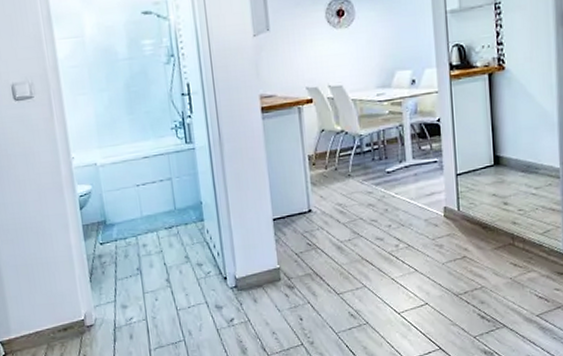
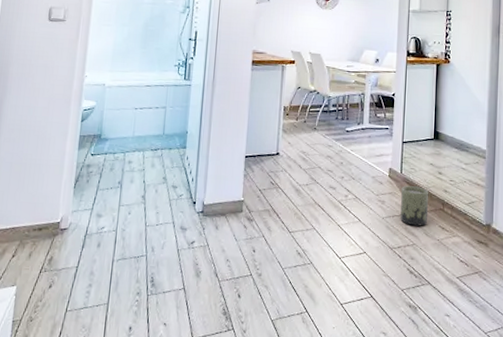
planter: none [461,222,496,267] -> present [400,186,429,226]

